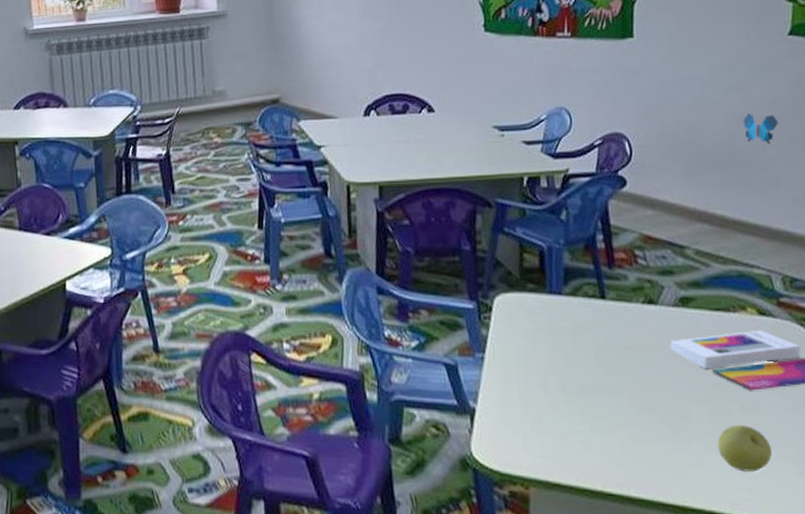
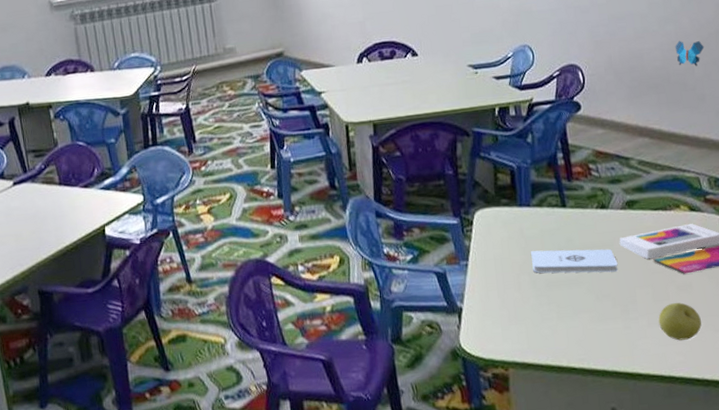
notepad: none [561,347,668,381] -> present [531,249,618,273]

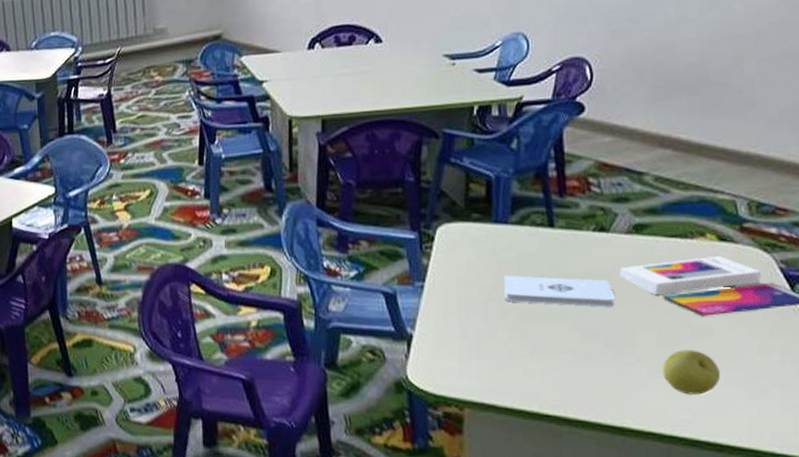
decorative butterfly: present [675,41,704,66] -> none [719,32,760,64]

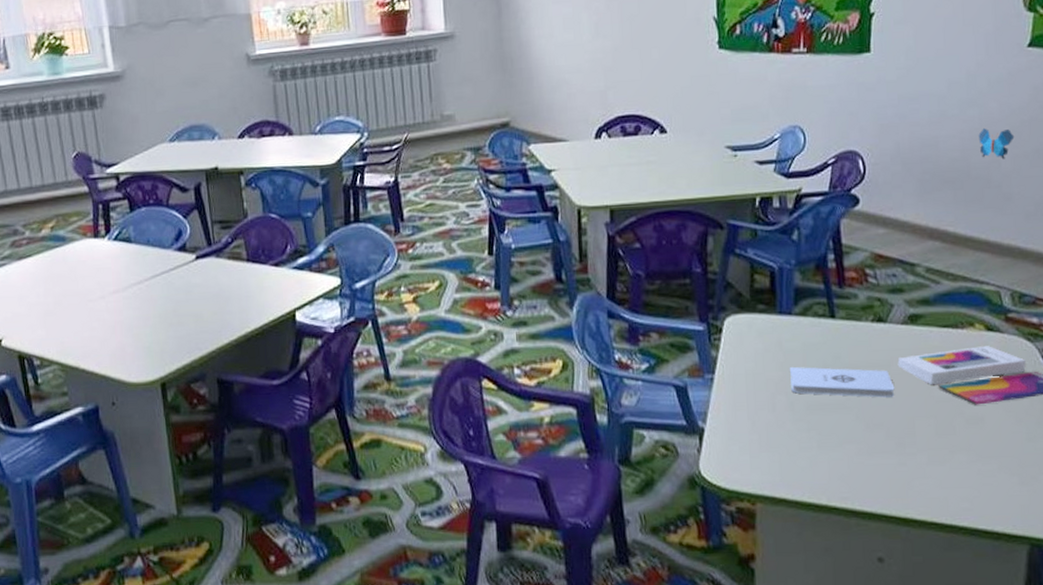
apple: present [662,350,720,395] -> none [941,439,994,483]
decorative butterfly: none [719,32,760,64] -> present [978,128,1015,159]

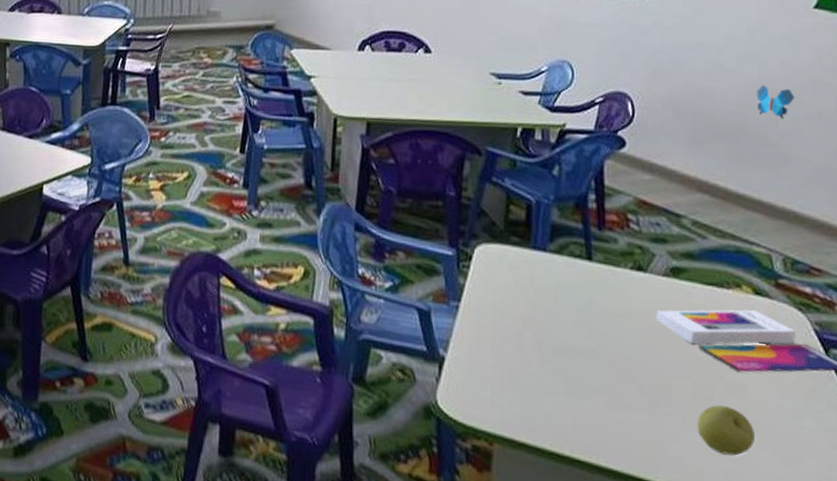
notepad: present [790,366,895,398] -> none [540,304,651,351]
apple: none [941,439,994,483] -> present [697,405,755,456]

